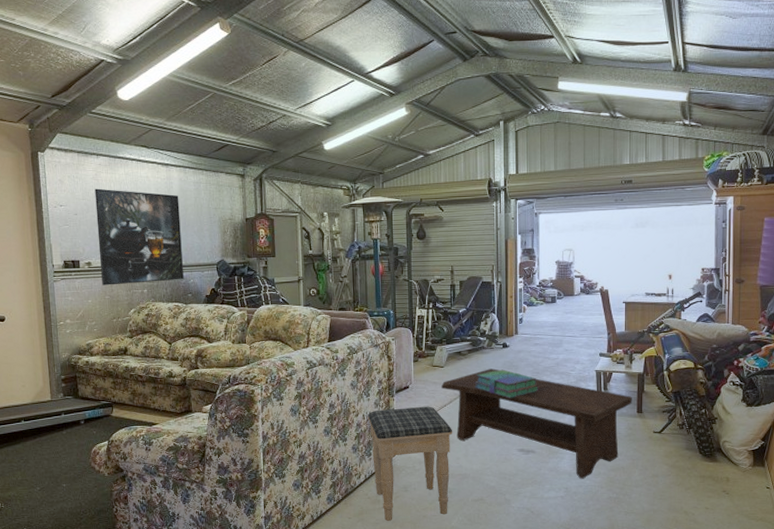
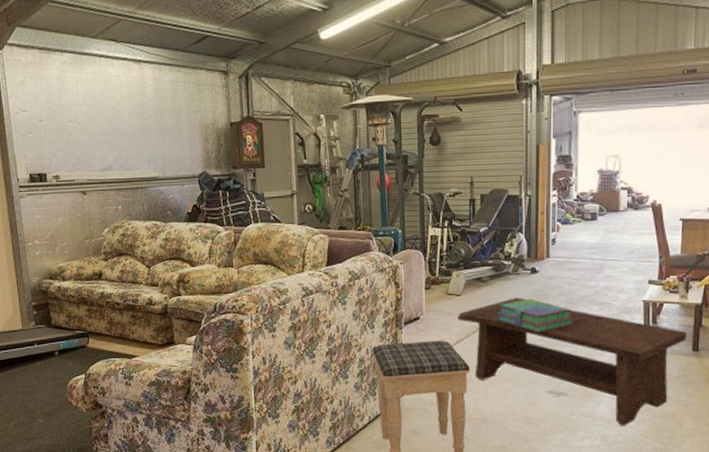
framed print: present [94,188,184,286] -> none [59,90,162,202]

